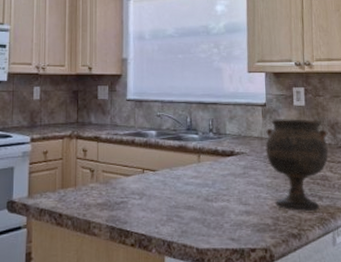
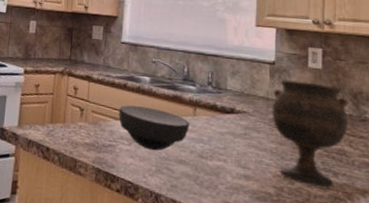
bowl: none [129,160,195,201] -> present [118,105,190,151]

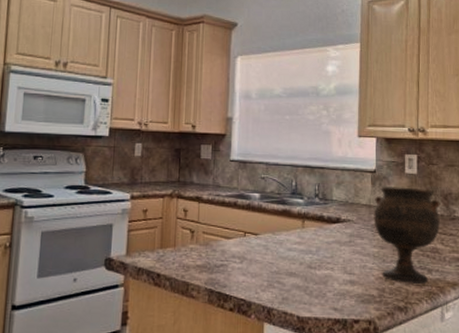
bowl: present [118,105,190,151] -> none [230,223,299,266]

